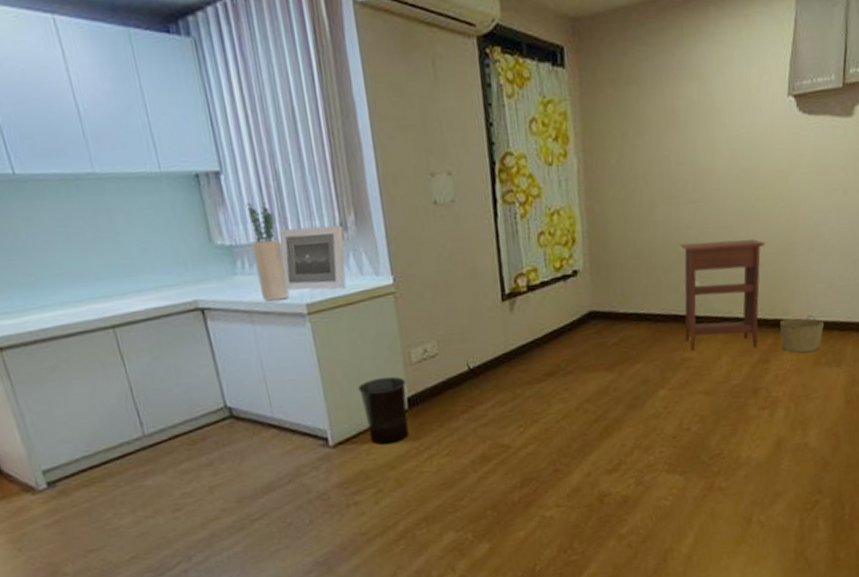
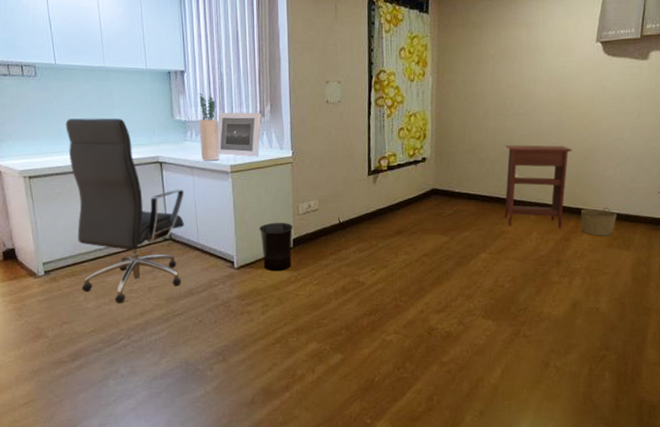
office chair: none [44,249,255,514] -> present [65,118,184,303]

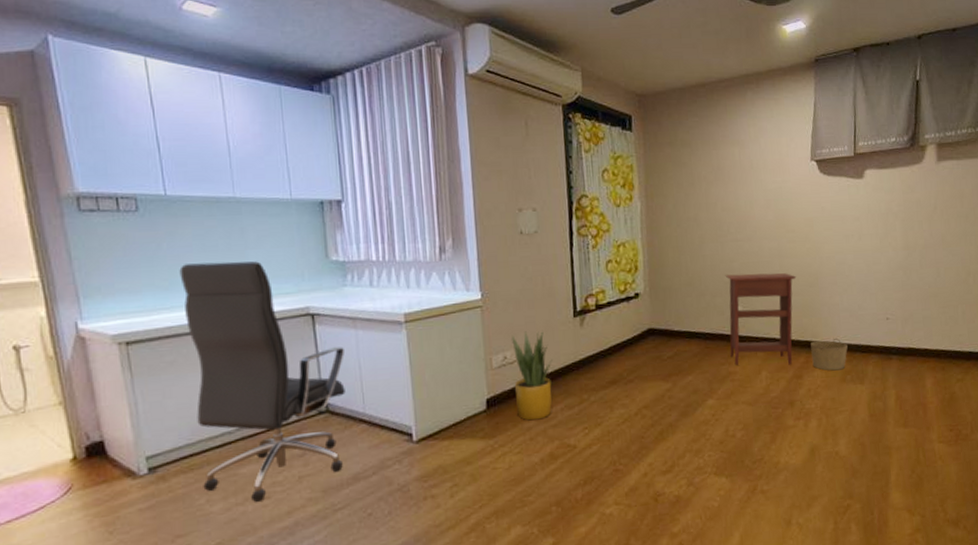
vase: present [198,93,220,161] -> none [360,226,391,310]
picture frame: present [217,112,262,157] -> none [385,247,442,302]
waste bin: present [259,222,293,272] -> none [443,379,486,442]
planter: none [316,185,348,259] -> present [512,331,552,421]

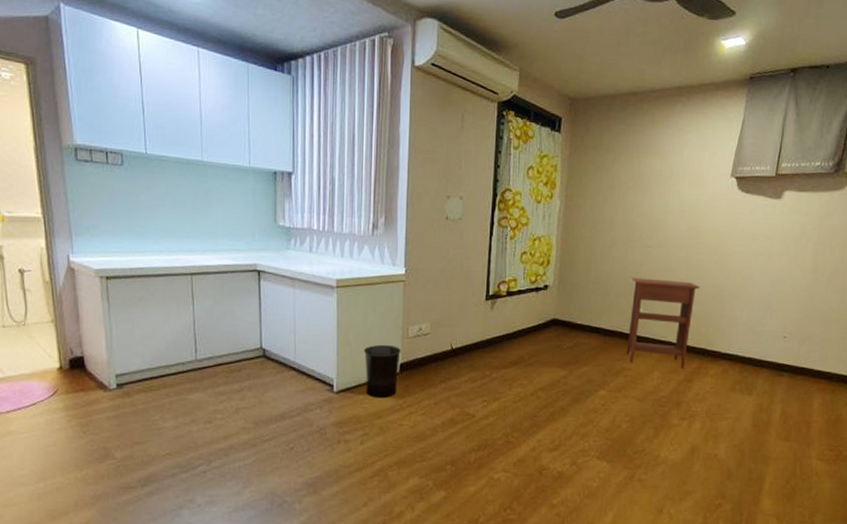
office chair: present [179,261,345,502] -> none [153,215,283,424]
waste bin: none [443,379,486,442] -> present [363,344,401,398]
planter: present [512,331,552,421] -> none [425,308,462,388]
basket: present [811,337,848,371] -> none [704,349,741,380]

